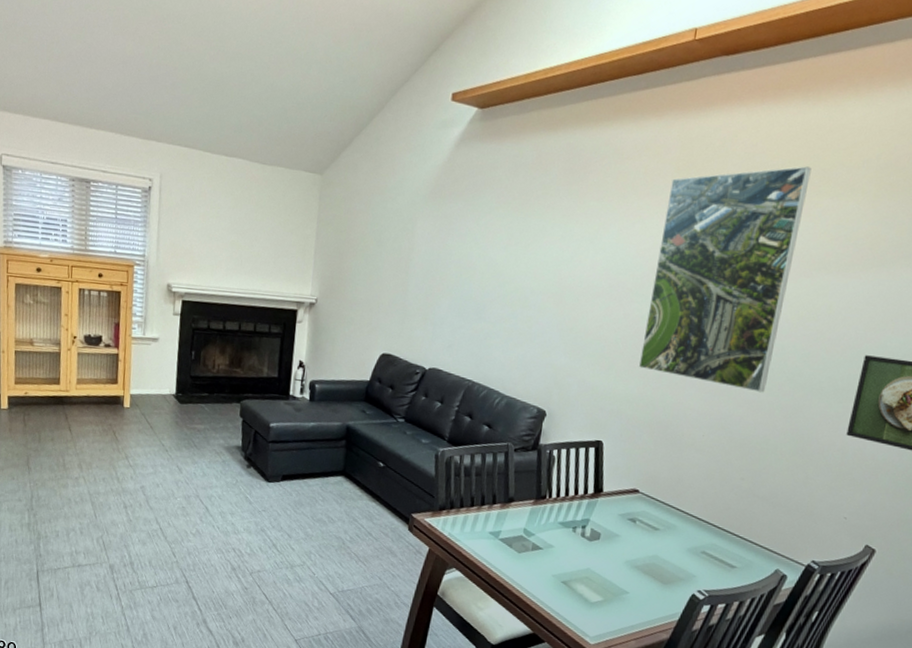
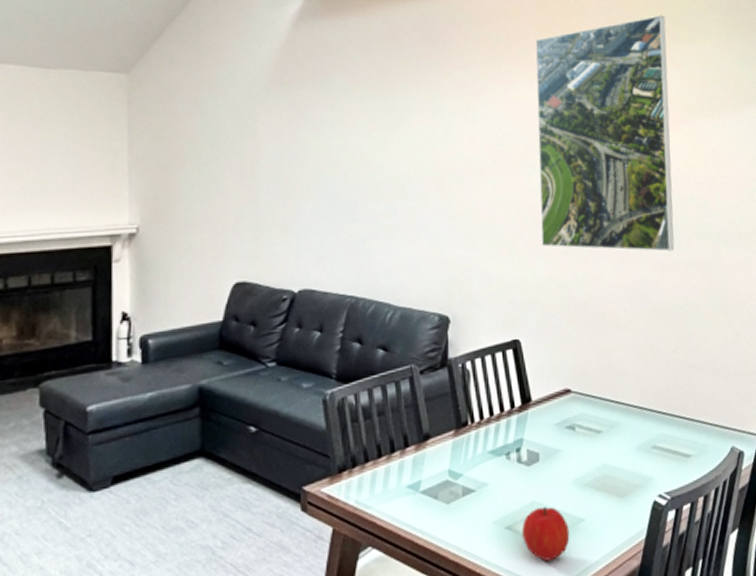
fruit: none [574,574,615,616] -> present [522,506,570,562]

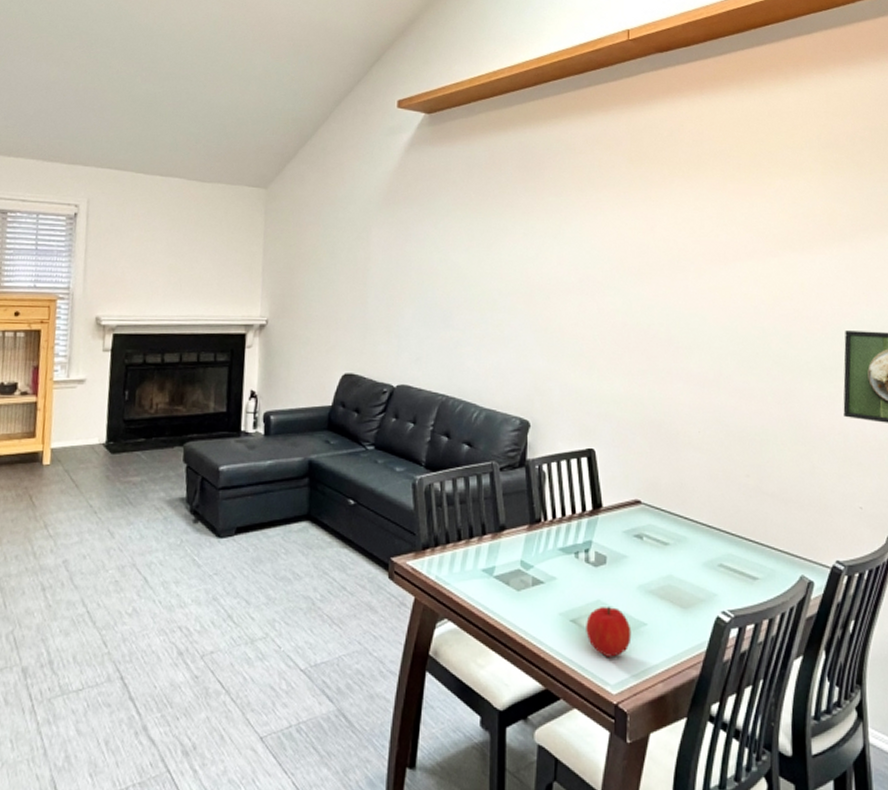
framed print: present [535,15,675,252] -> none [620,150,759,380]

